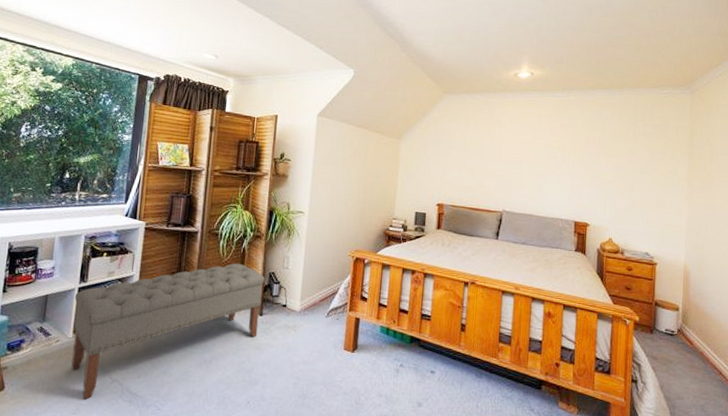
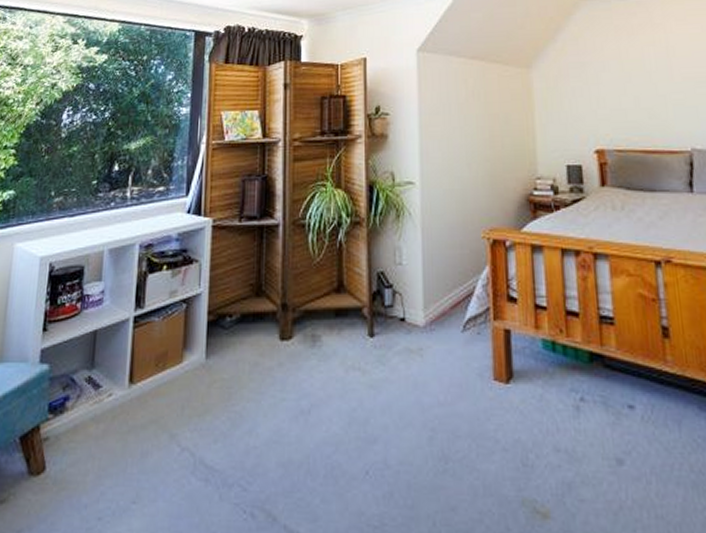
bench: present [71,263,265,400] -> none [128,263,372,480]

